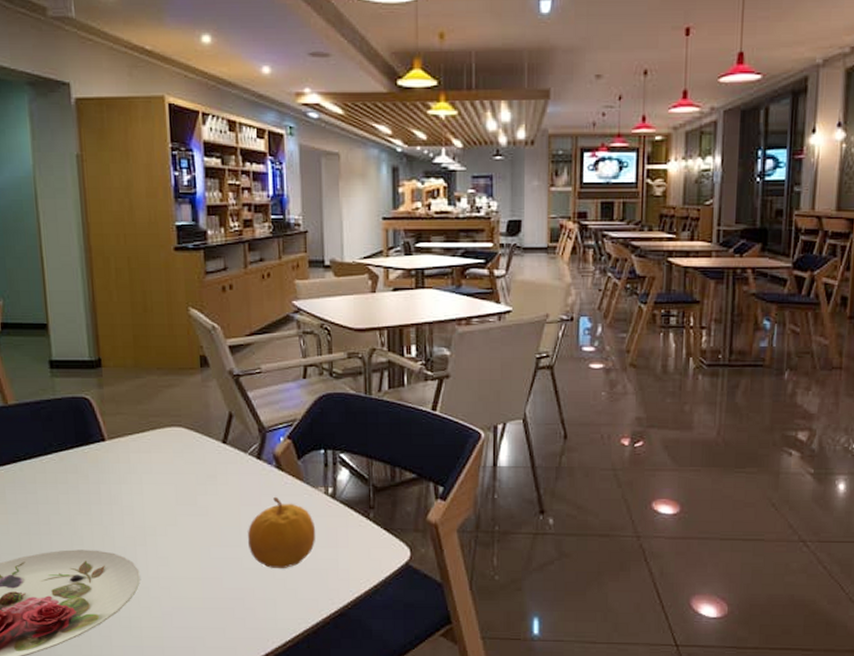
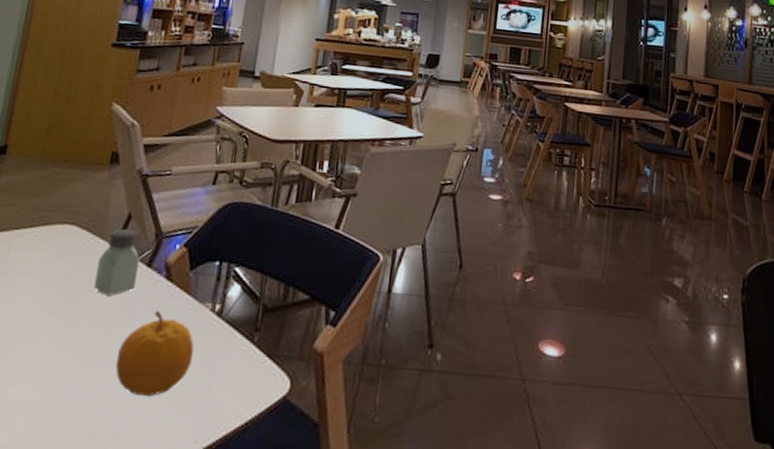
saltshaker: none [211,427,251,487] -> present [93,229,140,296]

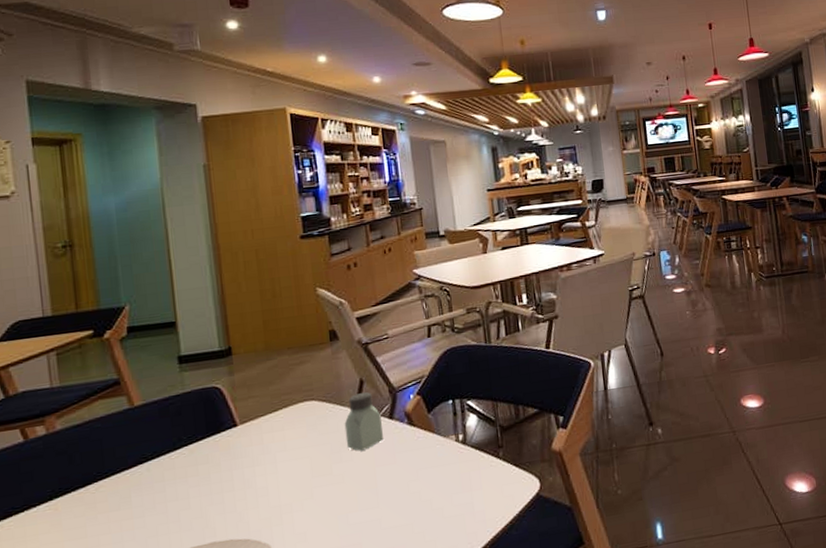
fruit: present [115,310,194,397] -> none [384,452,451,524]

